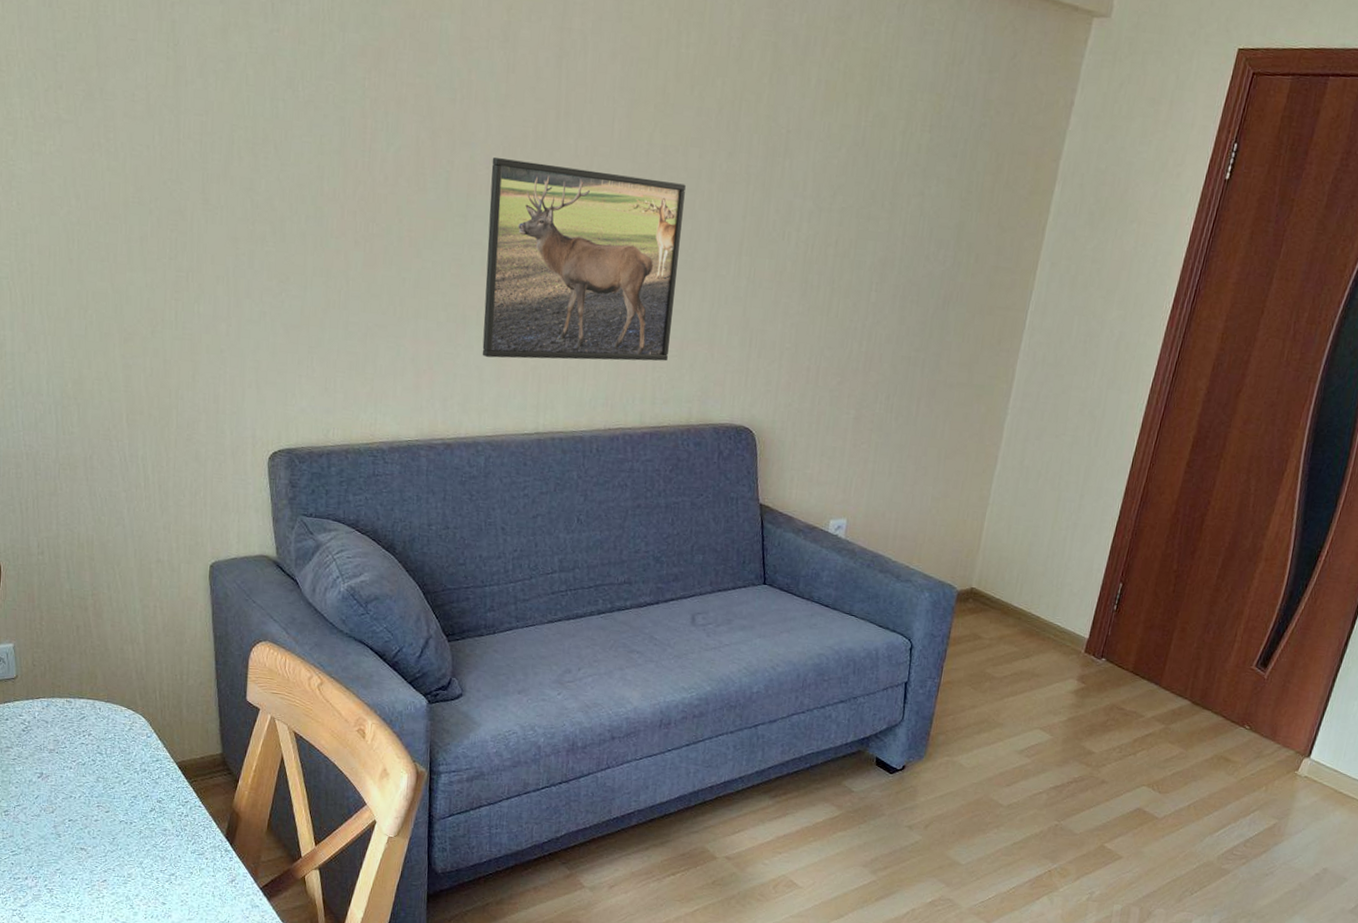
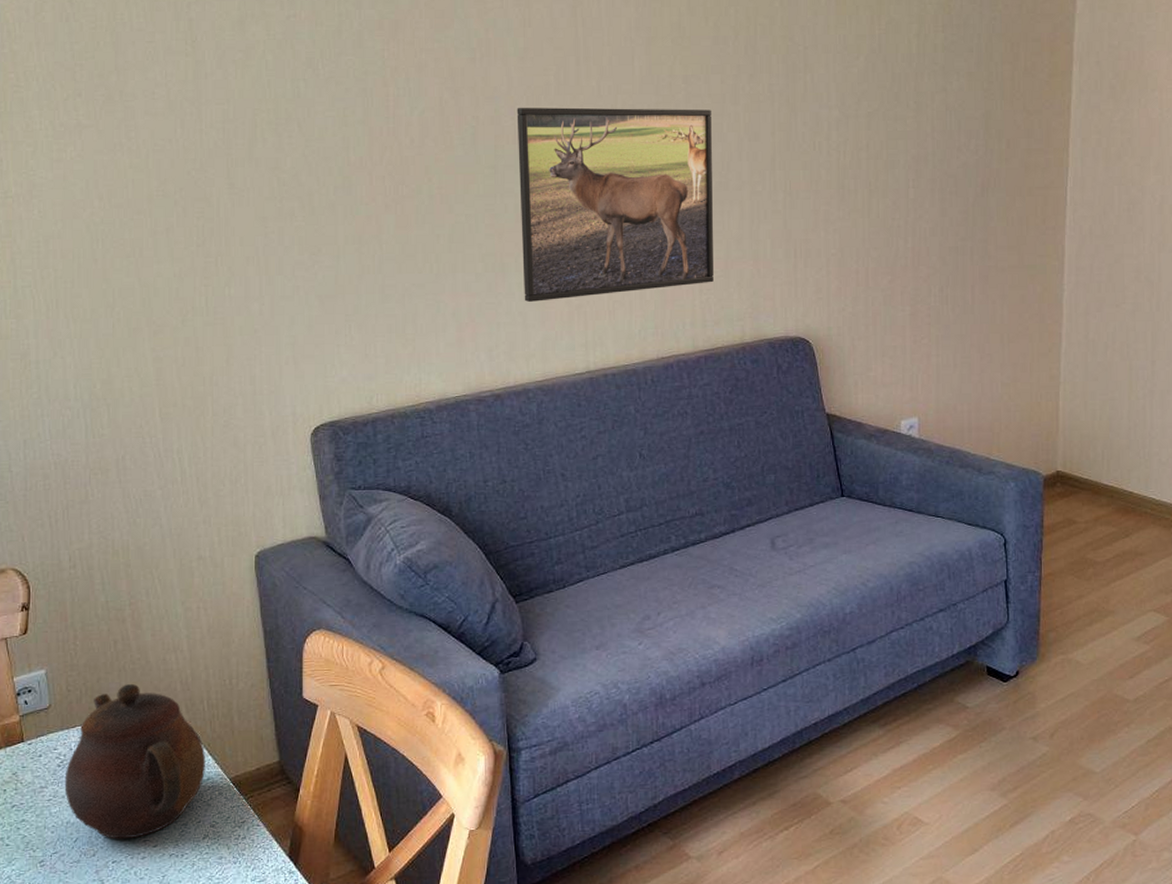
teapot: none [28,666,155,803] -> present [64,683,205,839]

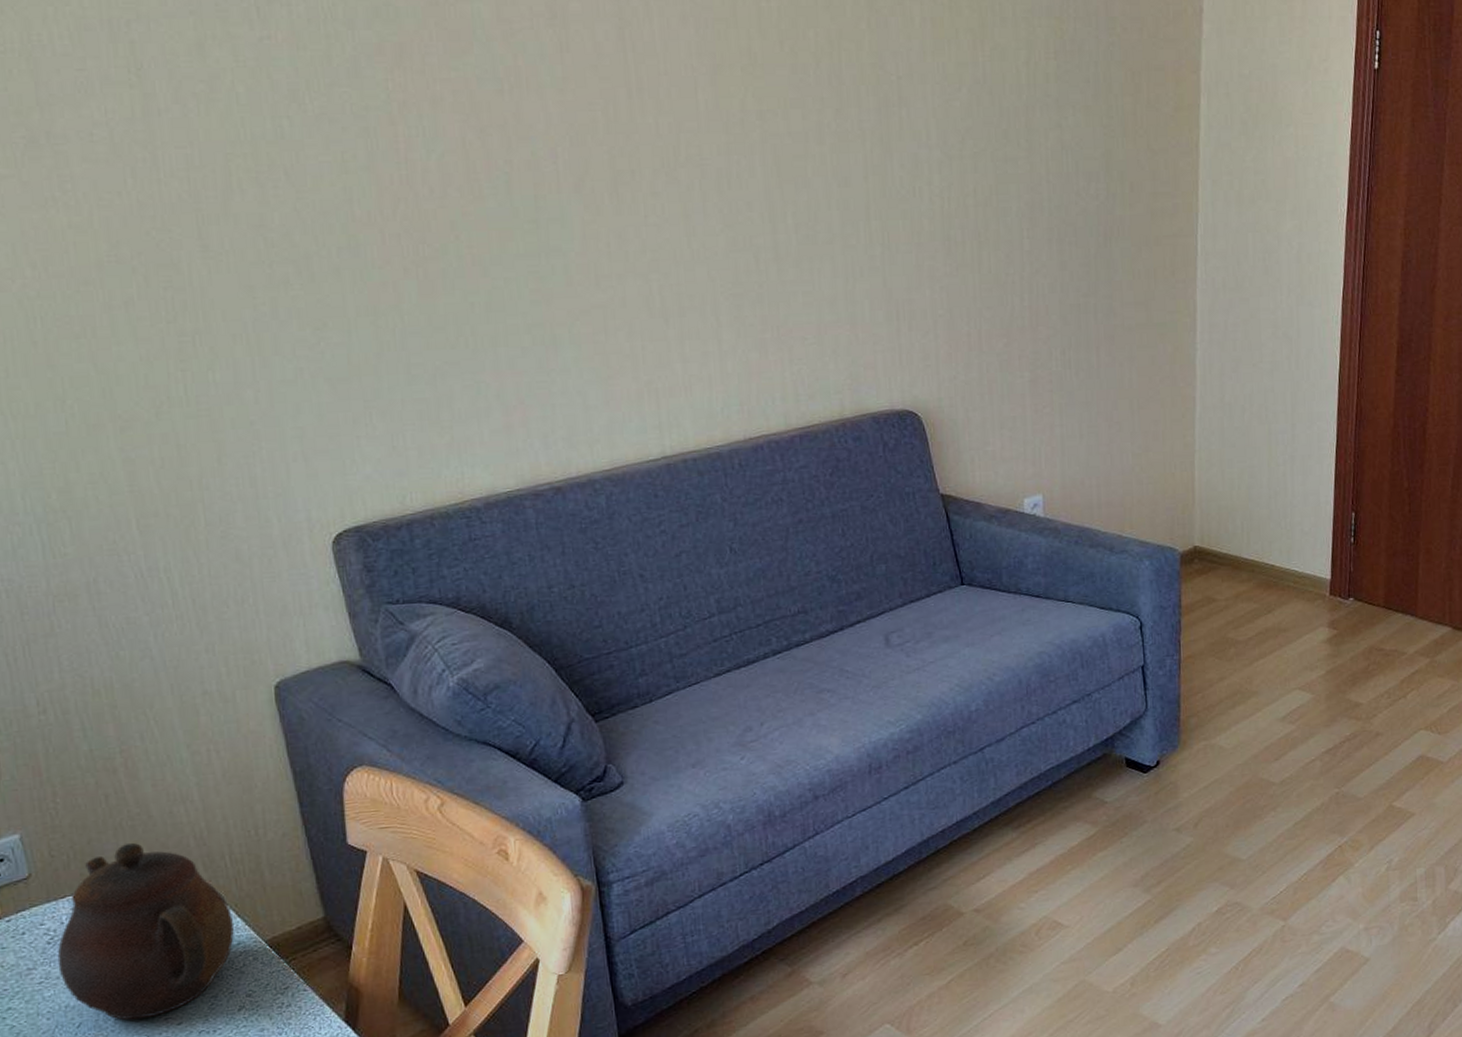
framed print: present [516,107,713,302] -> none [558,149,805,379]

